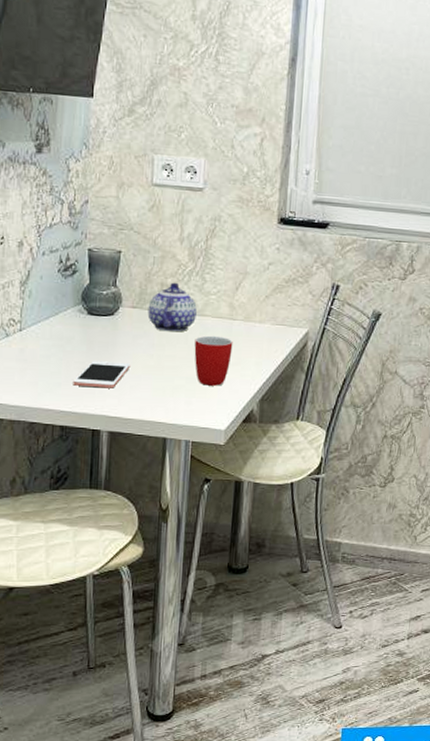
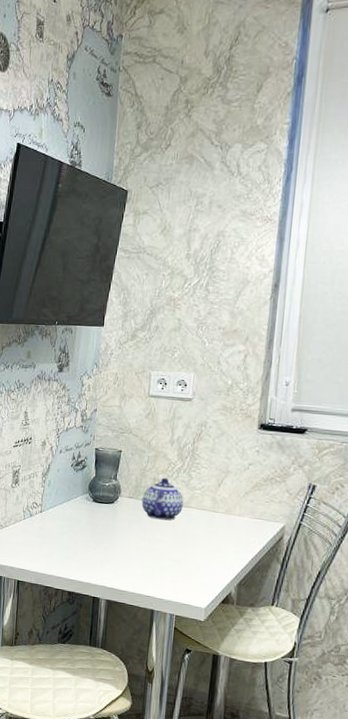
cell phone: present [73,361,131,389] -> none [79,540,126,564]
mug: present [194,335,233,386] -> none [180,524,215,569]

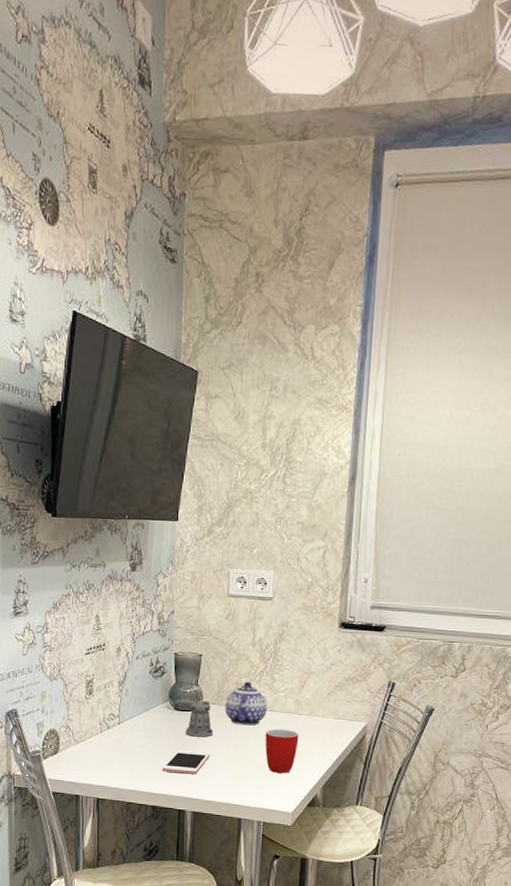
cell phone: none [79,540,126,564] -> present [162,750,211,774]
pepper shaker: none [94,494,129,529] -> present [175,700,213,737]
mug: none [180,524,215,569] -> present [265,728,299,773]

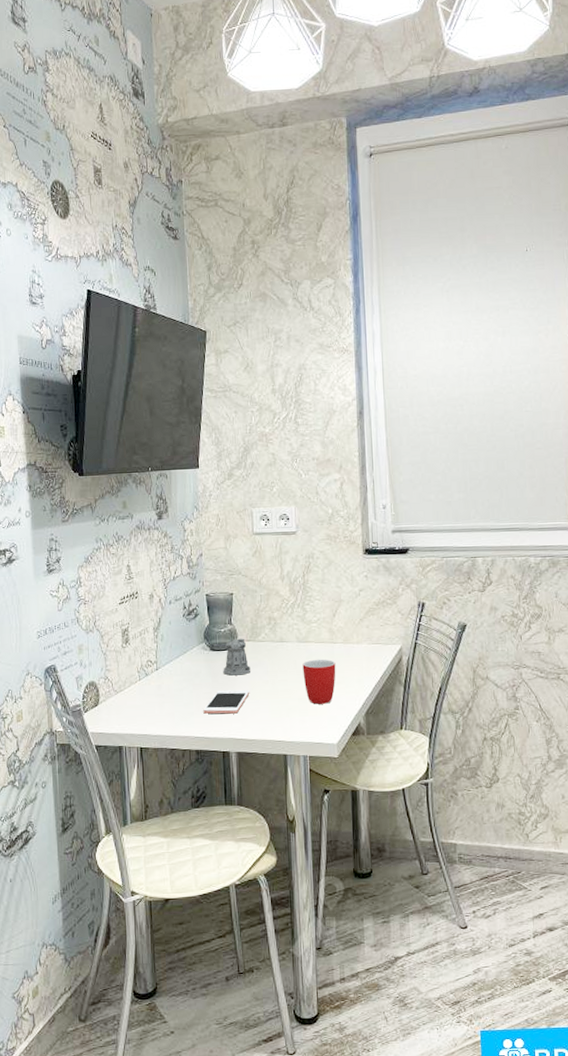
teapot: present [225,681,267,726] -> none [260,615,302,659]

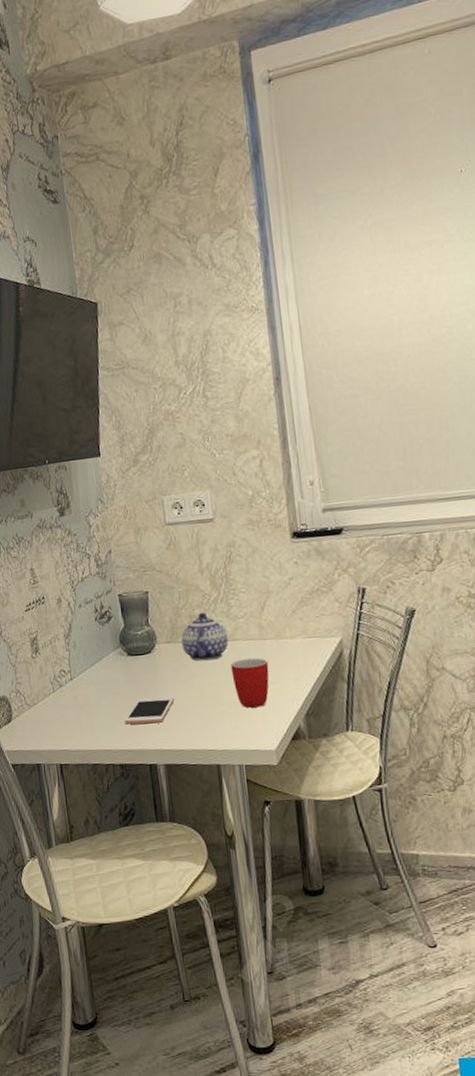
pepper shaker: present [211,638,250,676] -> none [128,640,173,682]
teapot: none [260,615,302,659] -> present [181,612,228,661]

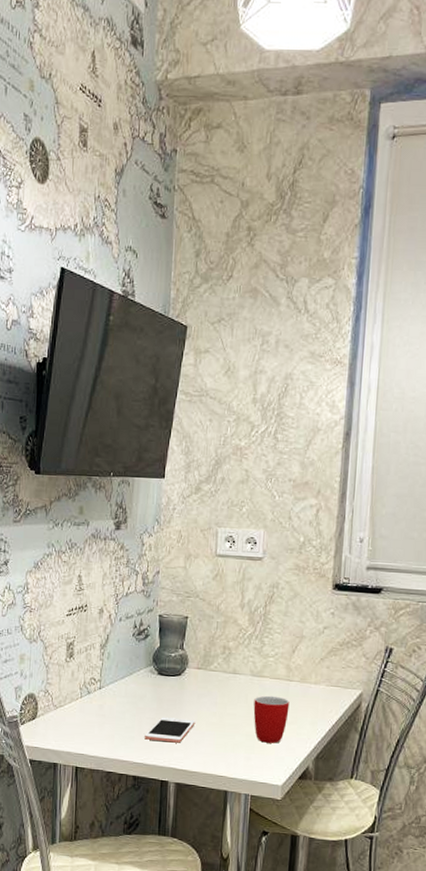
teapot: present [181,612,228,661] -> none [211,645,256,692]

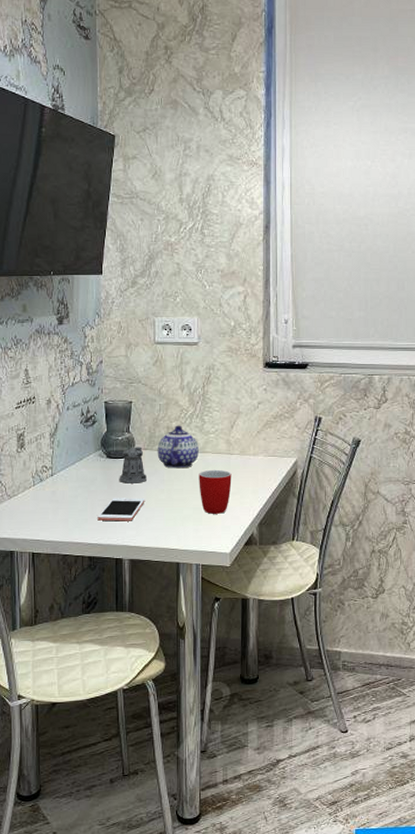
pepper shaker: none [159,665,198,704] -> present [108,447,146,484]
teapot: none [211,645,256,692] -> present [157,425,199,469]

